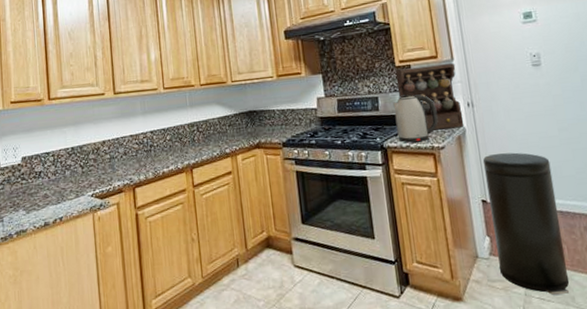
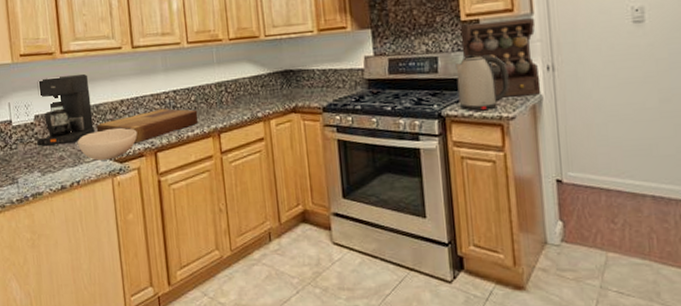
coffee maker: none [22,117,79,186] -> present [36,73,96,146]
bowl: none [62,166,118,198] -> present [77,127,138,161]
cutting board: none [79,147,173,180] -> present [96,109,199,143]
pedal bin: present [482,152,569,295] -> none [561,126,656,289]

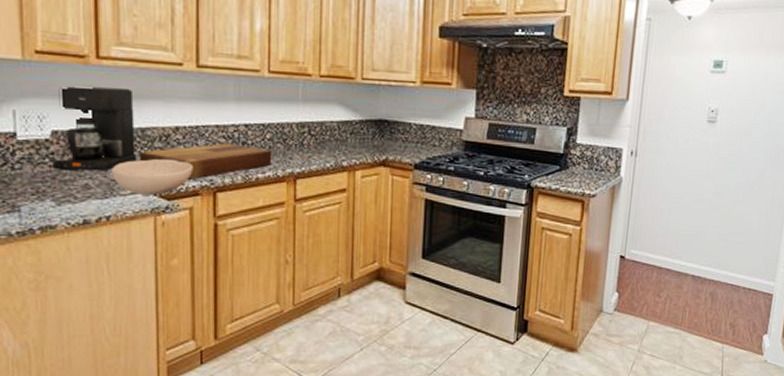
kettle: present [455,54,509,112] -> none [548,130,597,186]
spice rack: present [460,18,541,98] -> none [559,100,629,177]

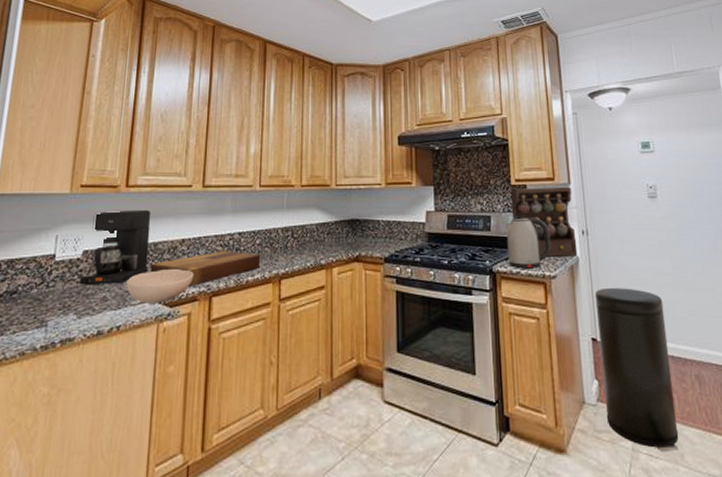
kettle: none [548,130,597,186] -> present [506,216,551,269]
spice rack: none [559,100,629,177] -> present [510,186,578,257]
pedal bin: none [620,210,697,353] -> present [594,288,679,451]

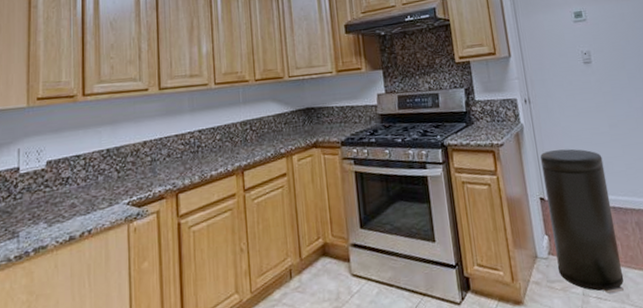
coffee maker: present [78,209,151,285] -> none [45,116,114,195]
bowl: present [126,268,194,304] -> none [93,169,159,206]
cutting board: present [150,251,261,286] -> none [115,148,223,186]
kettle: present [506,216,551,269] -> none [453,90,497,141]
spice rack: present [510,186,578,257] -> none [455,60,522,127]

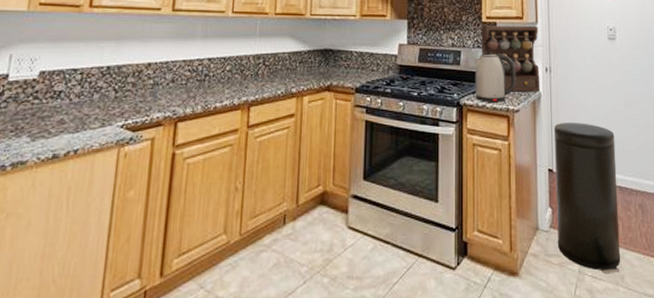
kettle: none [453,90,497,141] -> present [475,52,516,102]
spice rack: none [455,60,522,127] -> present [481,25,540,92]

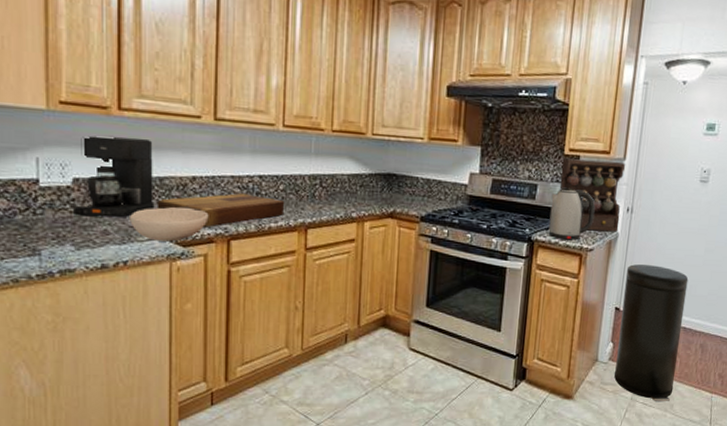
coffee maker: none [33,30,116,107] -> present [72,135,155,218]
bowl: none [86,92,160,127] -> present [130,206,209,242]
cutting board: none [112,76,231,111] -> present [157,193,285,228]

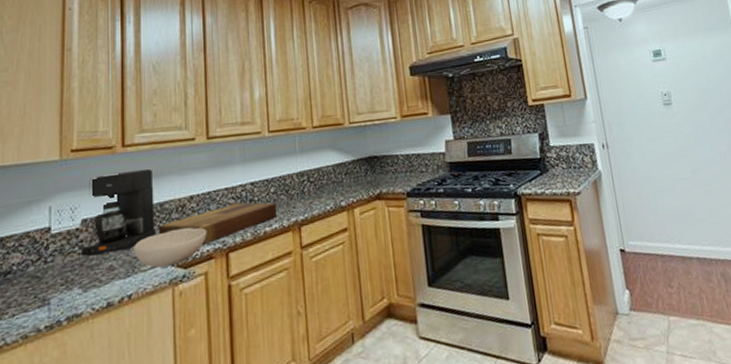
kettle: present [548,187,595,240] -> none [526,135,573,189]
spice rack: present [559,158,626,232] -> none [528,102,600,175]
pedal bin: present [614,264,689,401] -> none [619,196,710,351]

